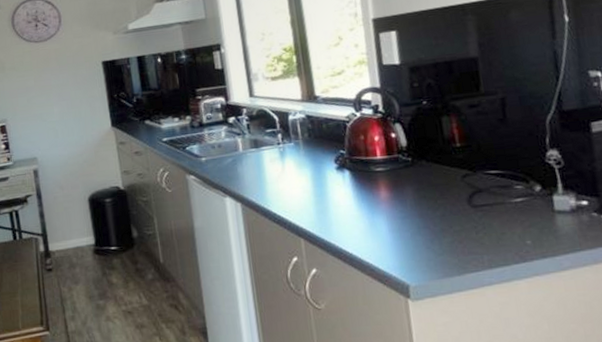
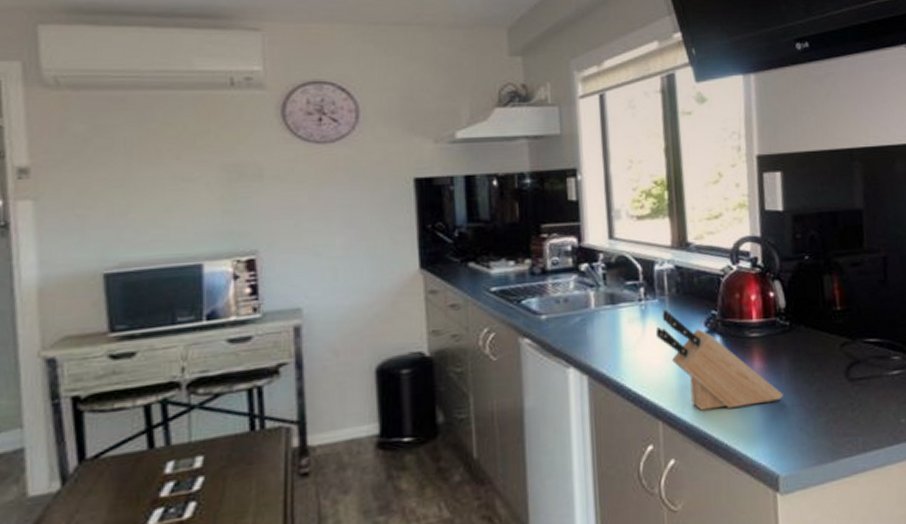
knife block: none [293,150,409,231] -> present [655,308,783,411]

